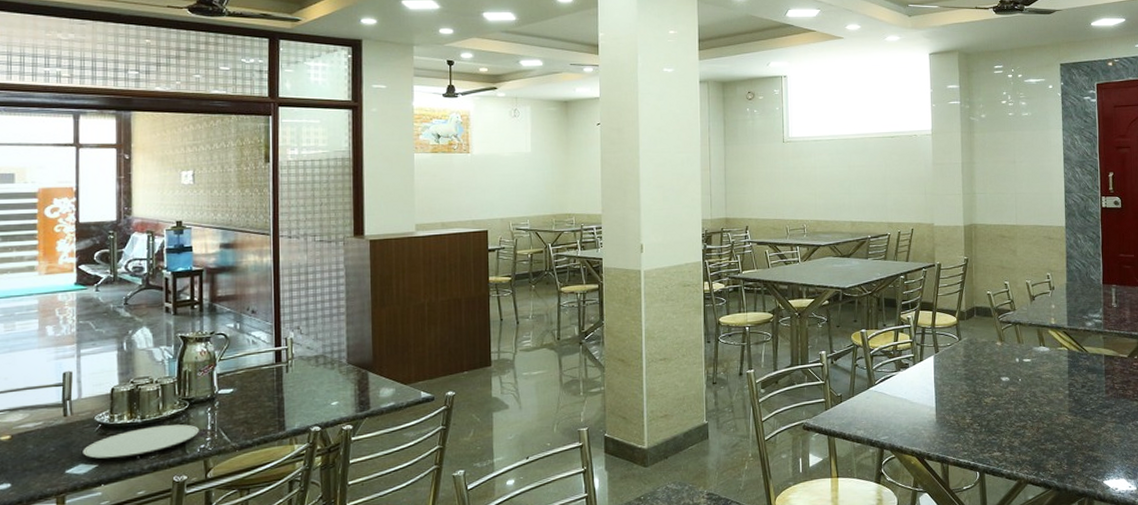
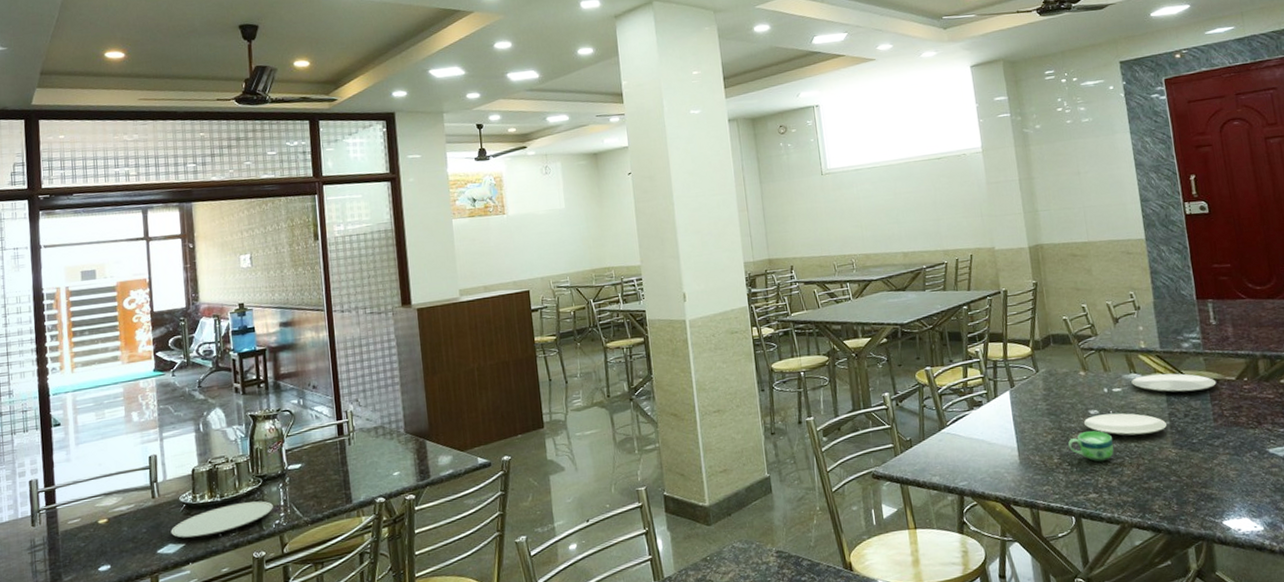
cup: none [979,396,1019,424] -> present [1067,430,1114,463]
plate: none [995,381,1067,402] -> present [1083,413,1168,436]
plate: none [1040,348,1112,366] -> present [1131,373,1217,393]

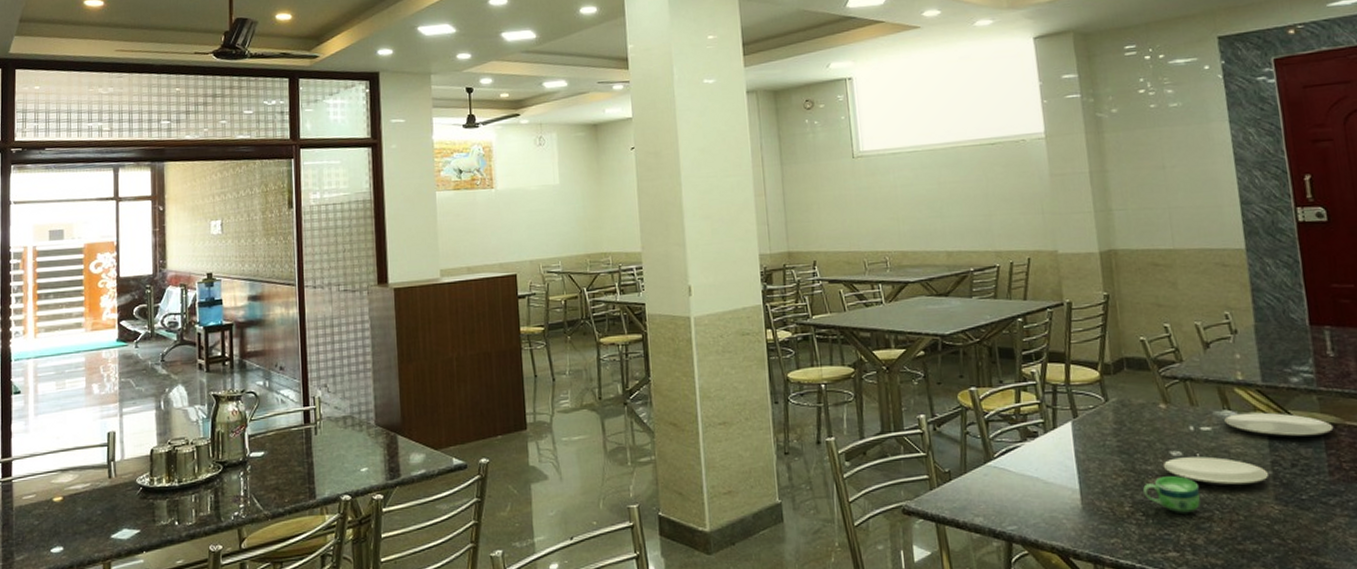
plate: present [171,501,273,538] -> none [126,489,233,524]

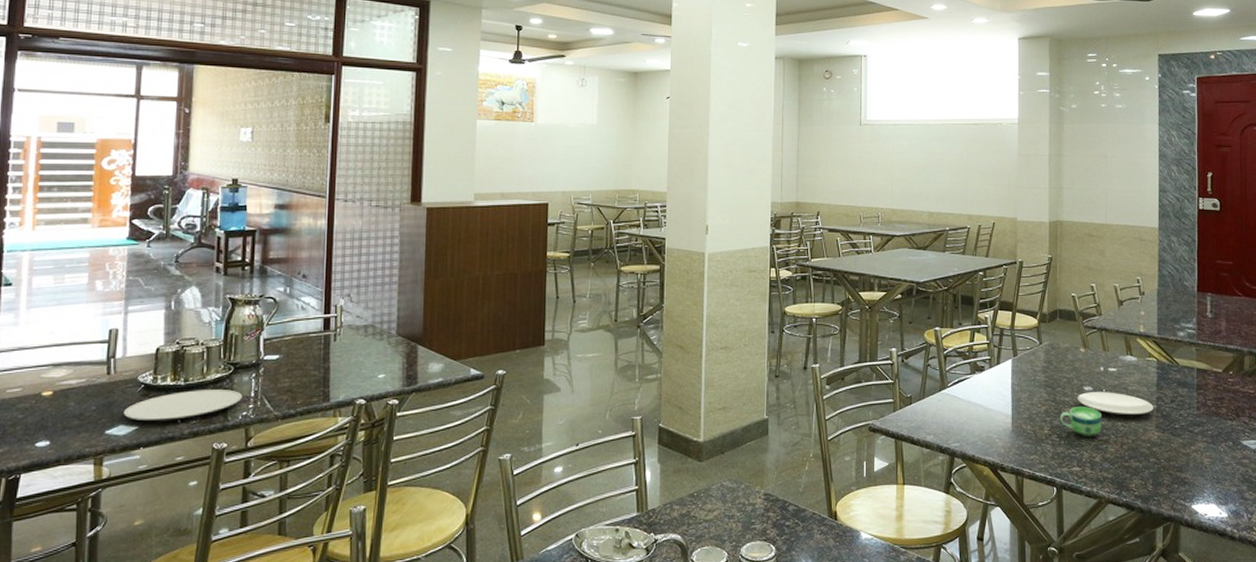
plate: none [126,489,233,524] -> present [123,389,242,420]
plate: present [1224,412,1334,437] -> none [1127,358,1204,379]

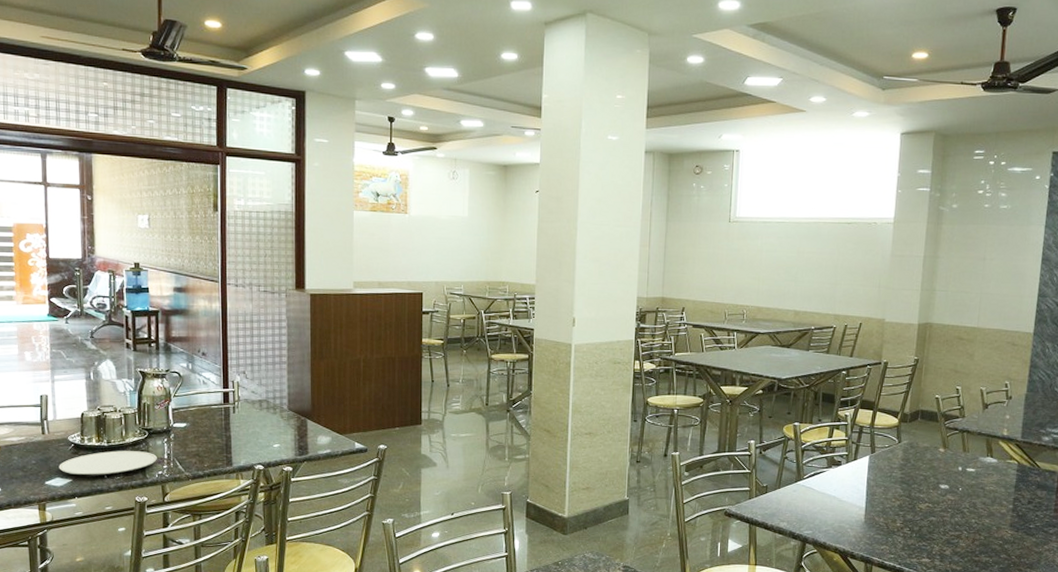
cup: present [1059,407,1102,437] -> none [912,503,956,532]
plate: present [1077,392,1154,416] -> none [932,490,1010,514]

